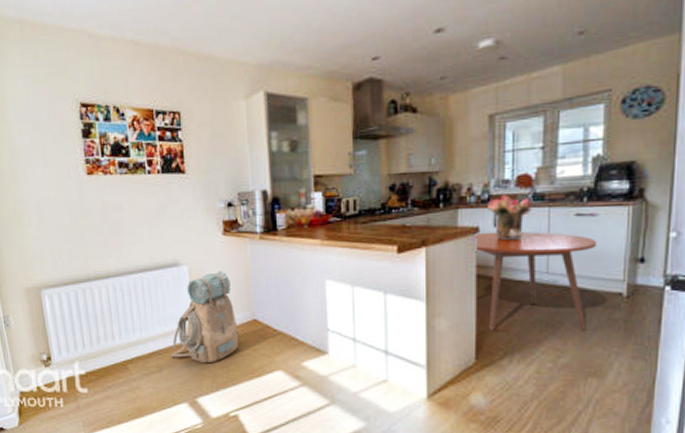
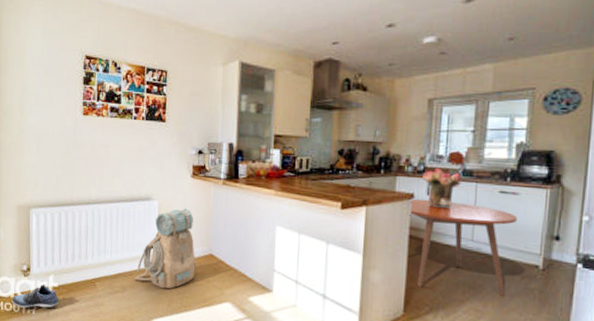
shoe: none [34,373,89,403] -> present [11,284,59,310]

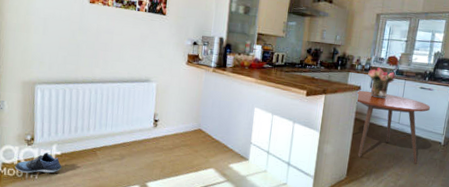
backpack: present [134,208,197,289] -> none [132,90,187,157]

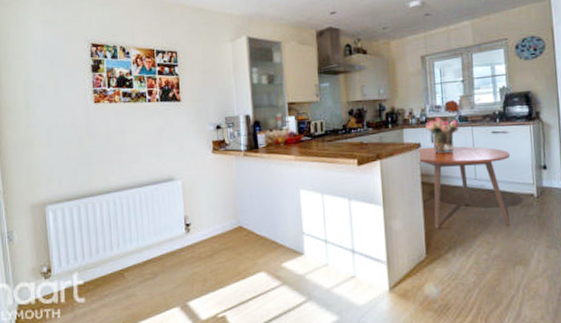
shoe: present [14,152,62,175] -> none [32,283,86,313]

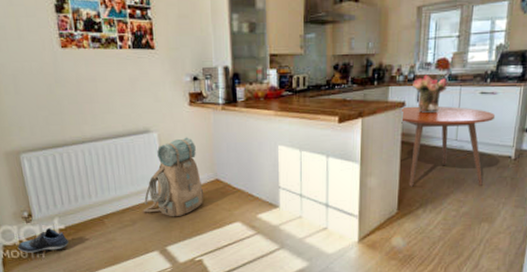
shoe: none [32,283,86,313] -> present [17,227,69,254]
backpack: none [164,184,227,269] -> present [143,137,204,217]

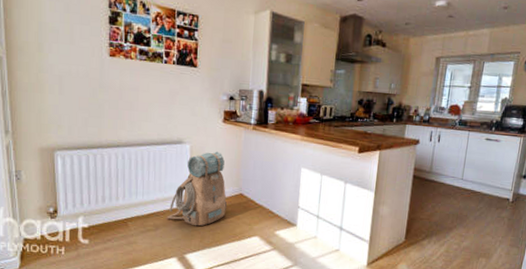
shoe: present [17,227,69,254] -> none [38,225,90,251]
dining table: present [401,106,496,187] -> none [414,144,498,224]
bouquet: present [413,75,448,114] -> none [427,118,458,153]

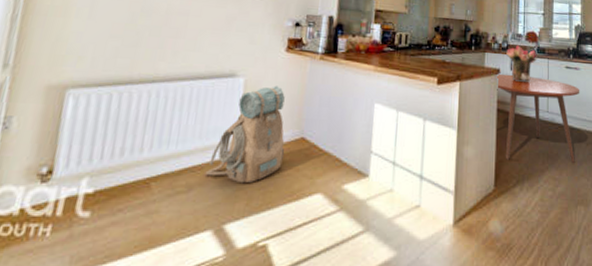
dining table: none [414,144,498,224] -> present [497,73,580,164]
bouquet: none [427,118,458,153] -> present [506,45,537,83]

